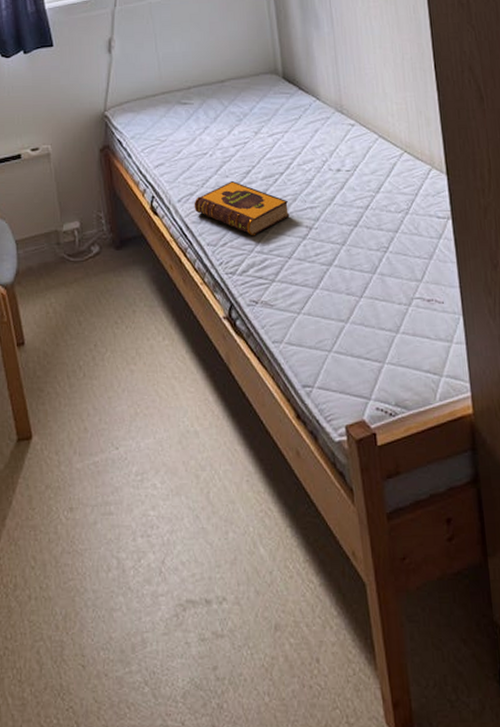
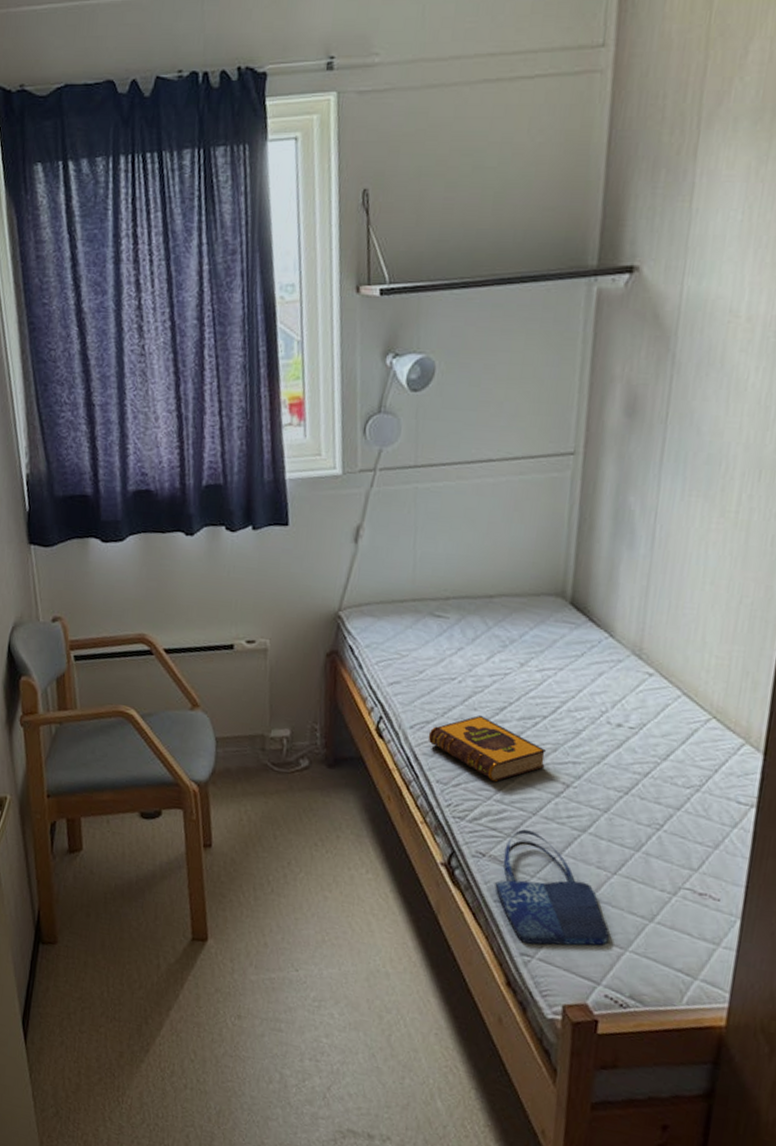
shopping bag: none [270,273,369,375] -> present [495,829,609,946]

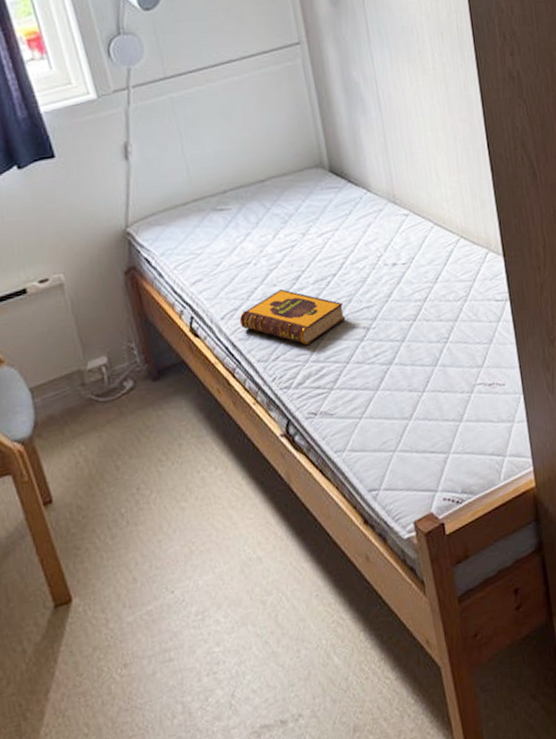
shopping bag: present [495,829,609,946] -> none [331,377,434,480]

